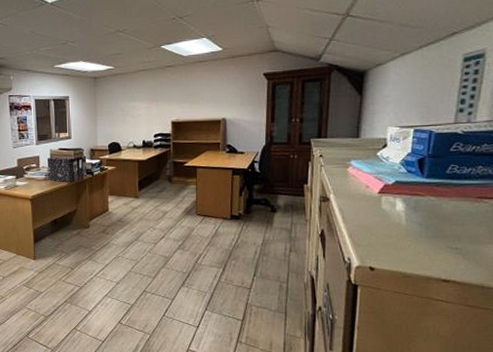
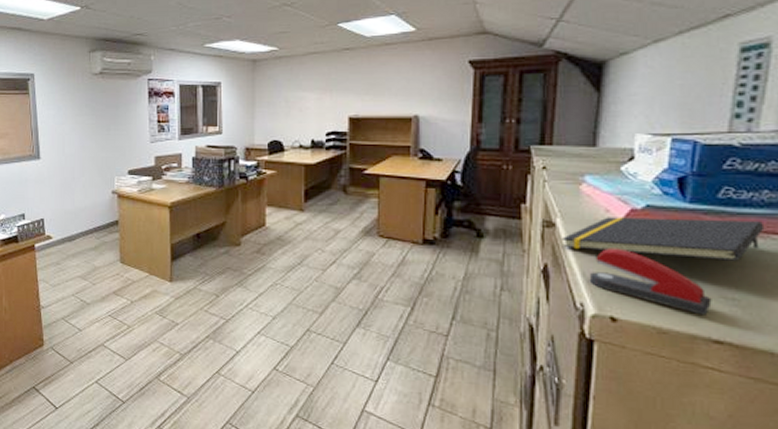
notepad: none [334,189,479,220] -> present [561,217,765,261]
stapler: none [354,215,442,262] -> present [589,248,712,316]

